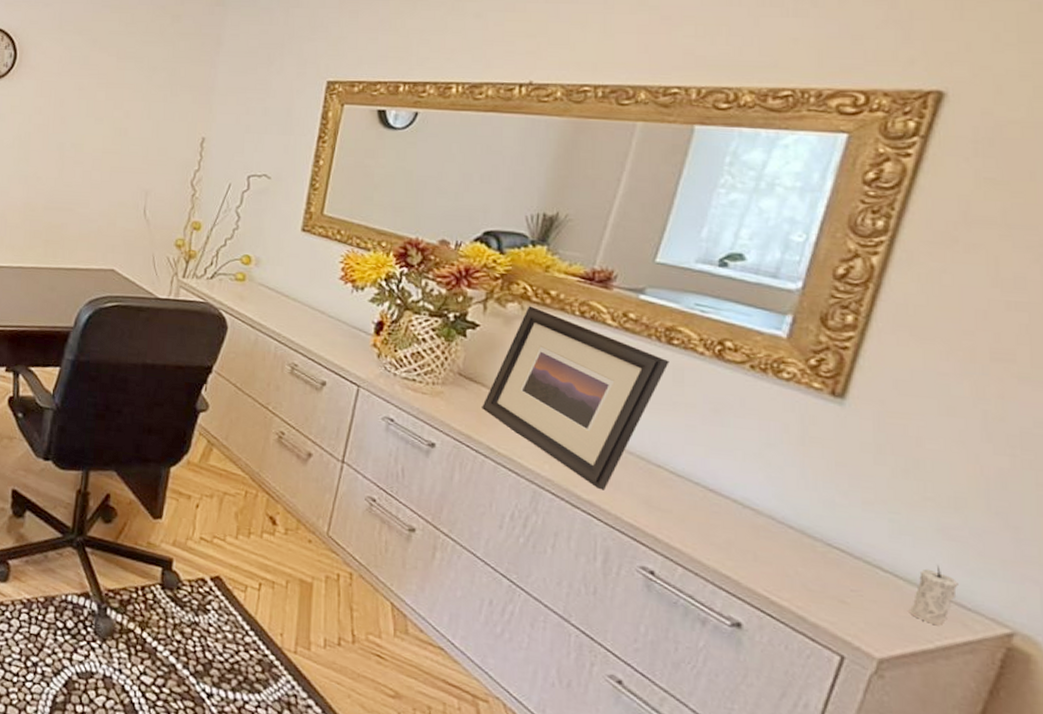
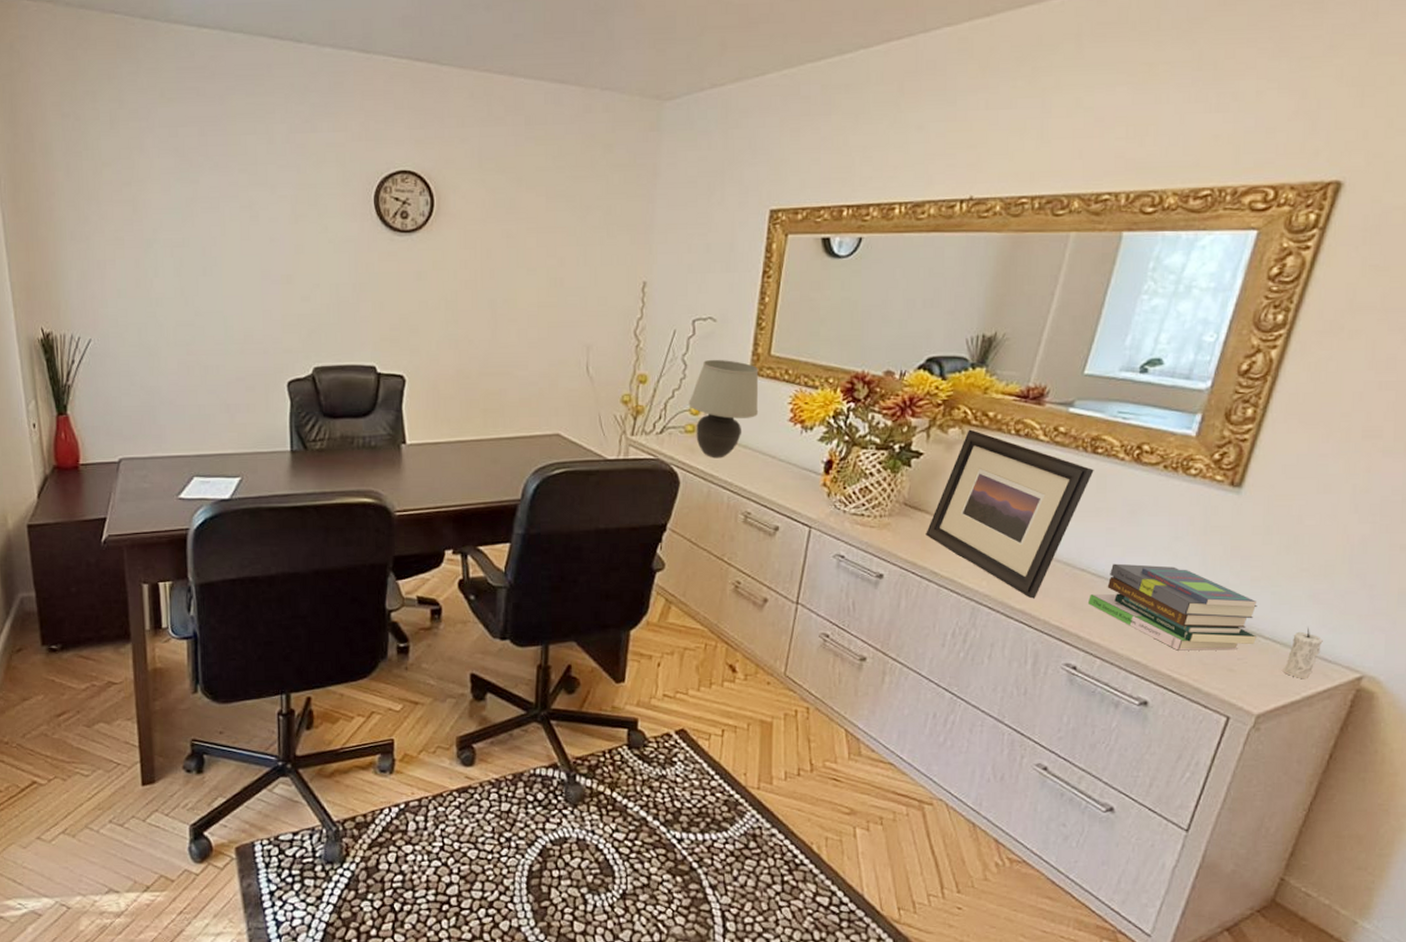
table lamp: none [240,213,311,309] -> present [688,359,759,459]
books: none [665,463,873,580] -> present [1087,563,1257,651]

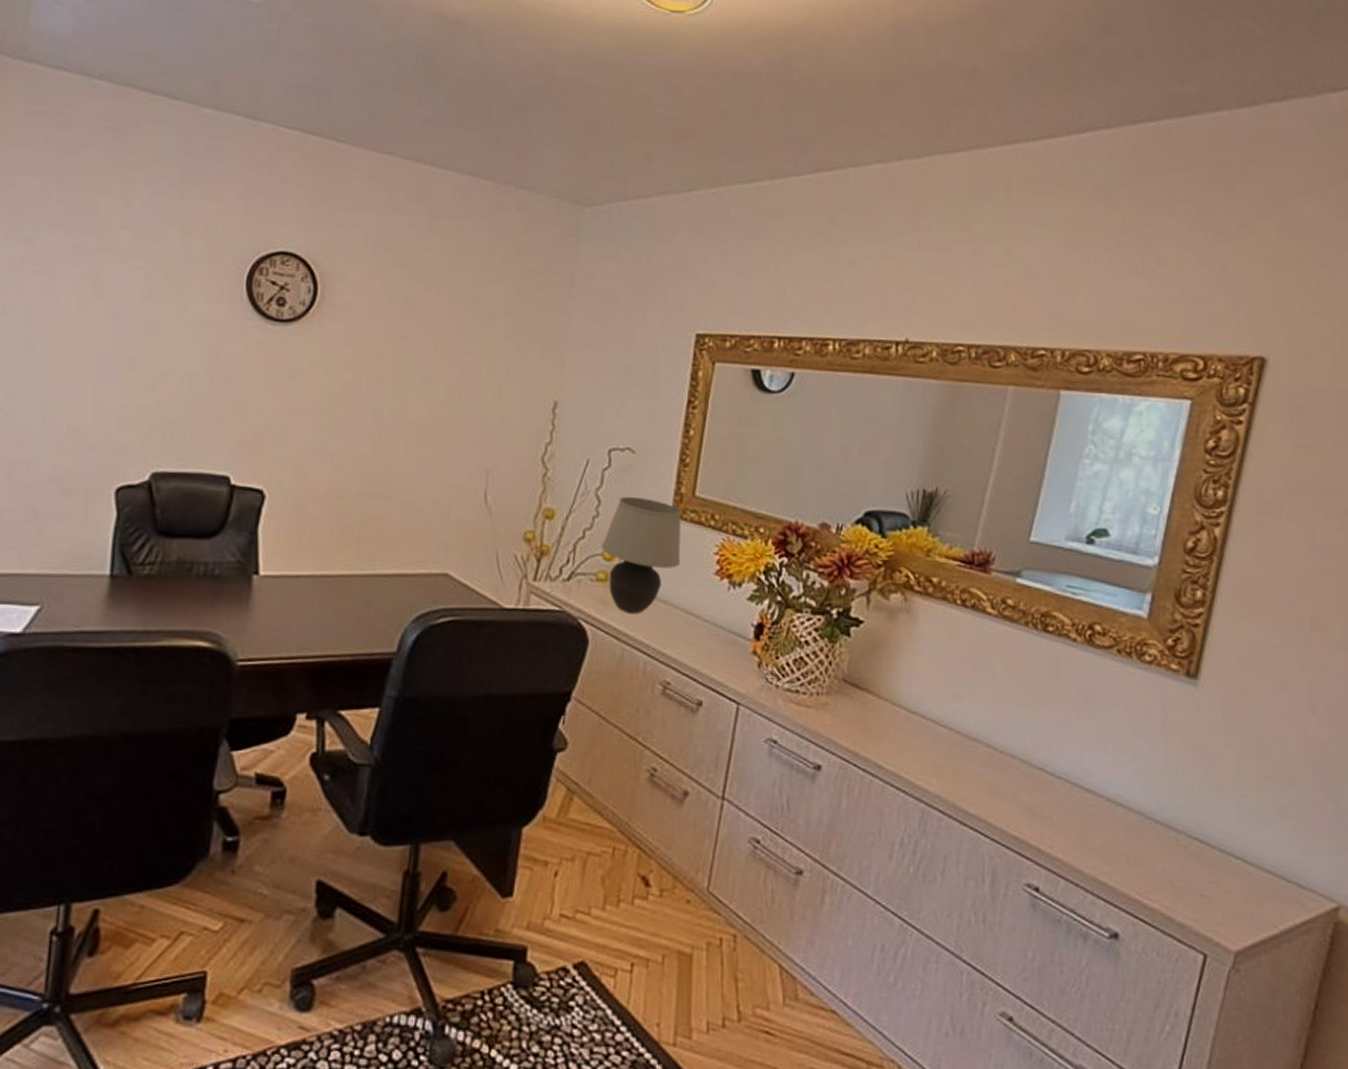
picture frame: present [926,429,1094,599] -> none [868,596,1046,802]
books: present [1087,563,1257,651] -> none [1047,762,1227,872]
candle: present [1282,627,1323,679] -> none [1257,846,1295,909]

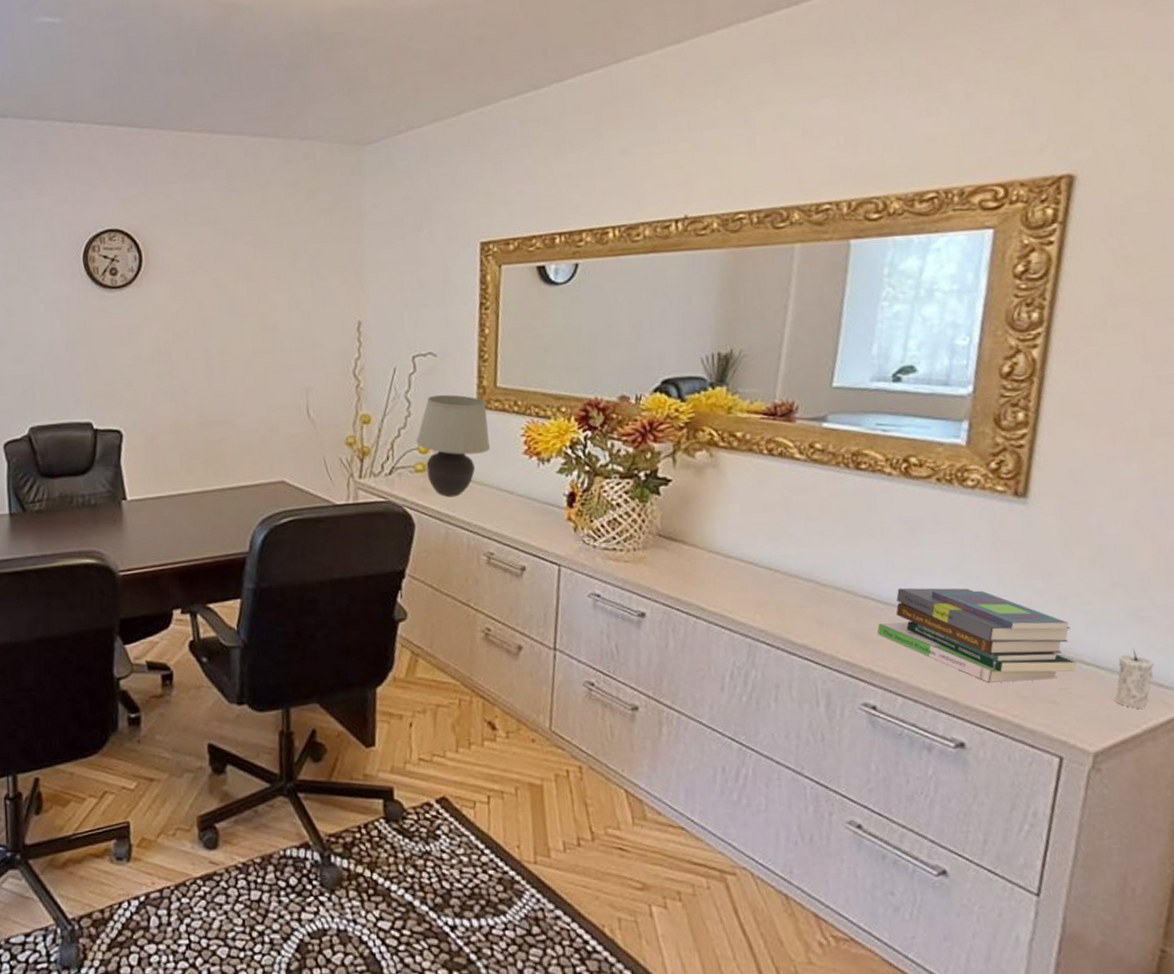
books: none [1047,762,1227,872] -> present [876,587,1077,683]
candle: none [1257,846,1295,909] -> present [1113,649,1154,710]

